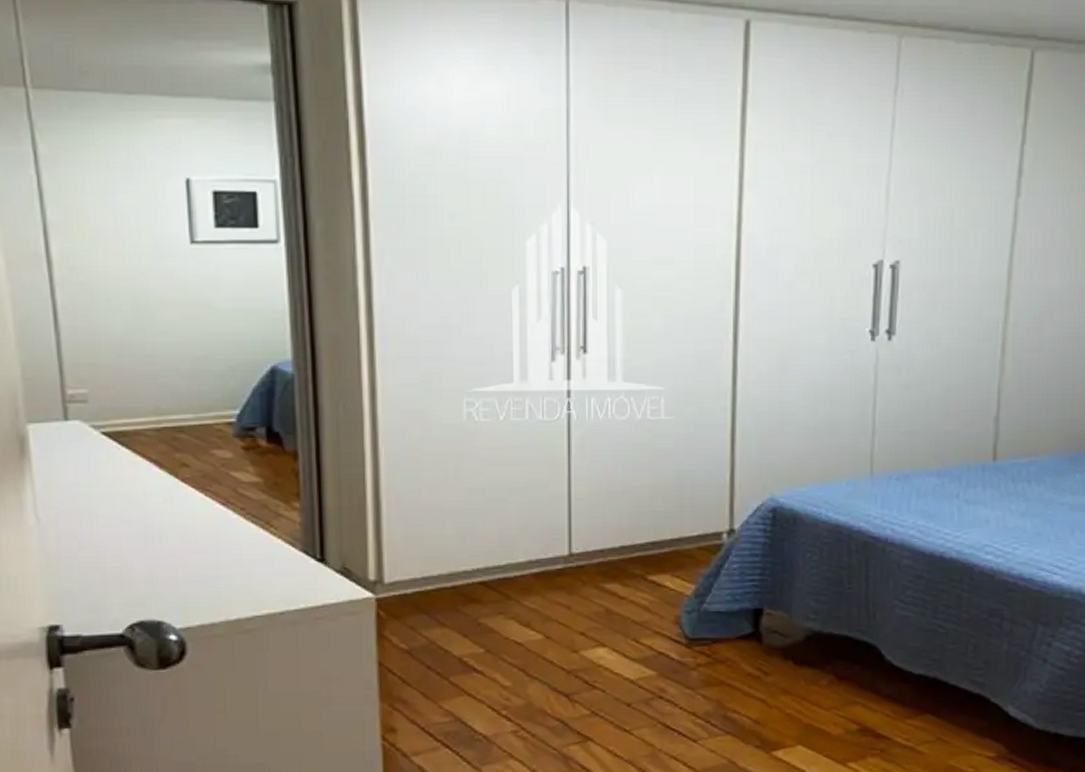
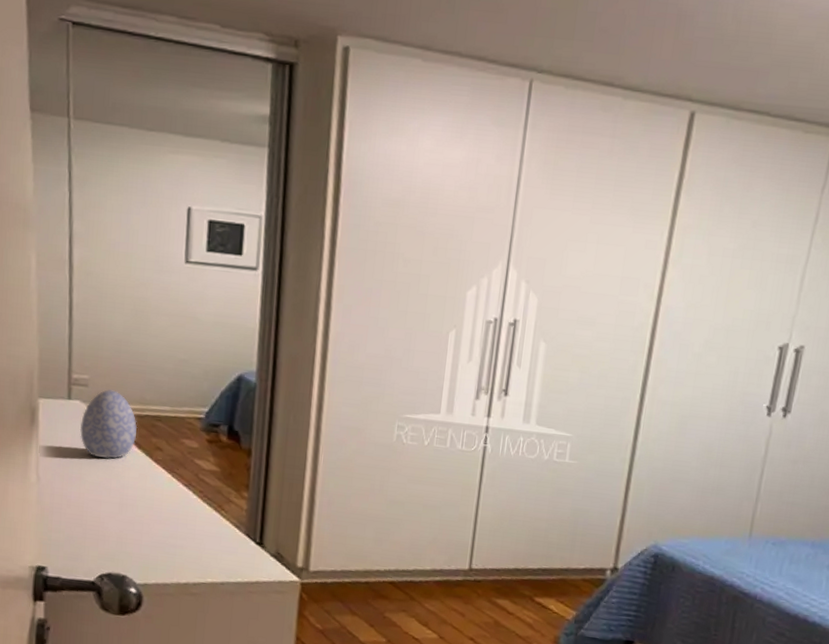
decorative egg: none [84,403,156,485] -> present [80,389,138,459]

